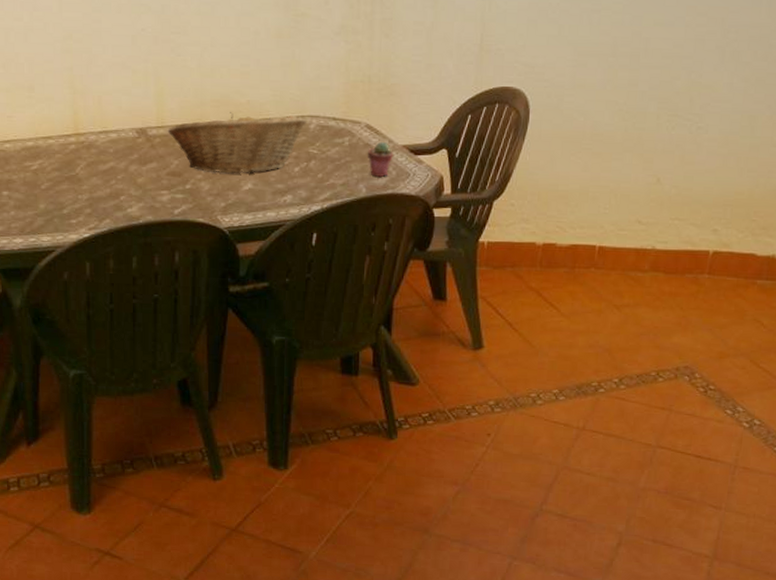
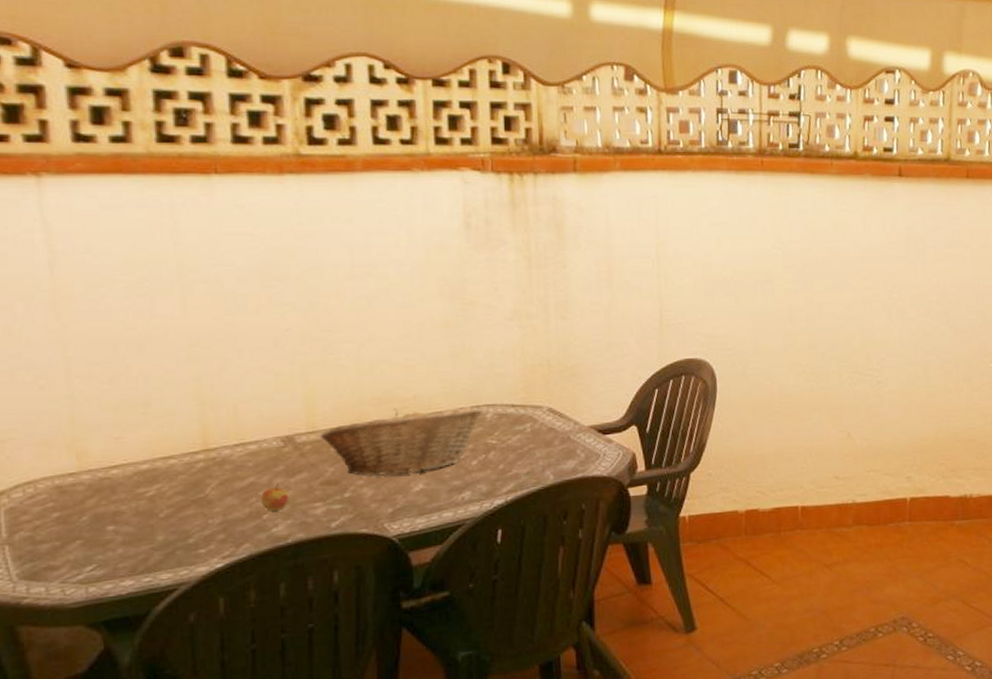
apple: none [119,169,141,194] -> present [261,483,288,512]
potted succulent: present [367,141,394,178] -> none [551,424,581,462]

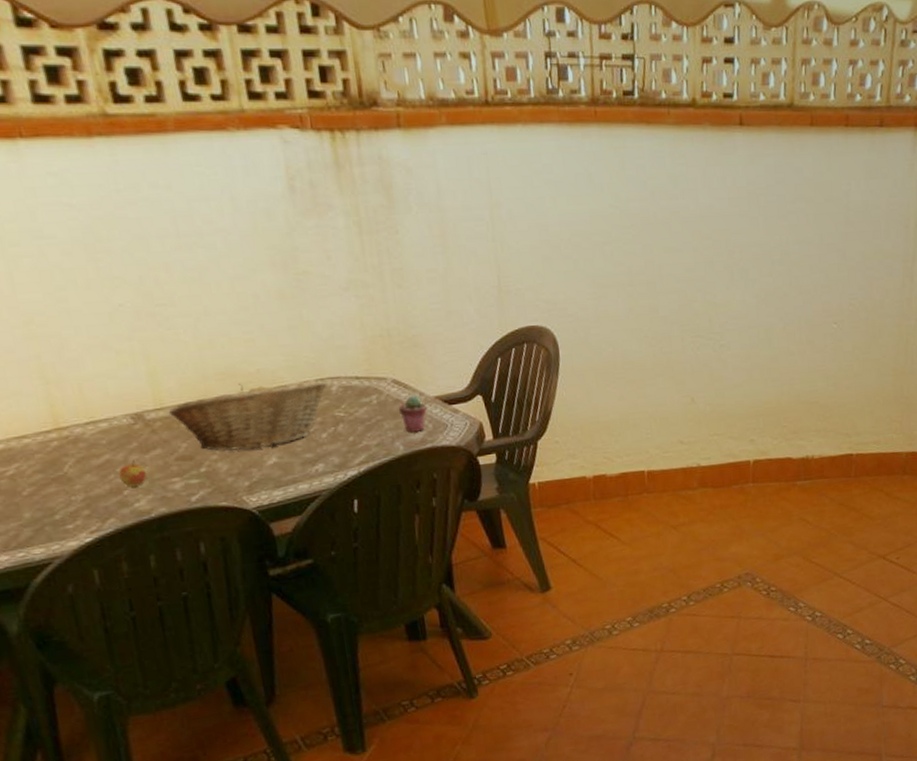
potted succulent: none [551,424,581,462] -> present [398,395,428,433]

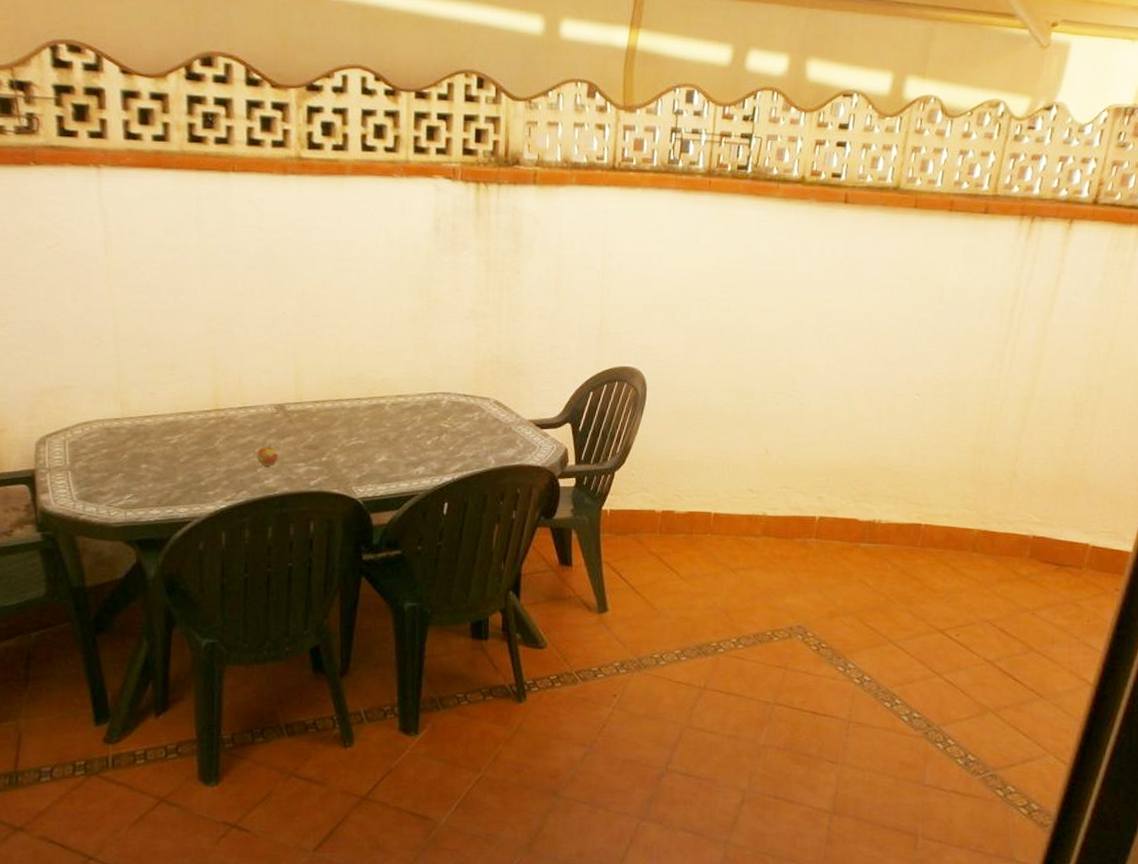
fruit basket: present [168,379,327,451] -> none [305,389,438,448]
potted succulent: present [398,395,428,433] -> none [495,416,521,450]

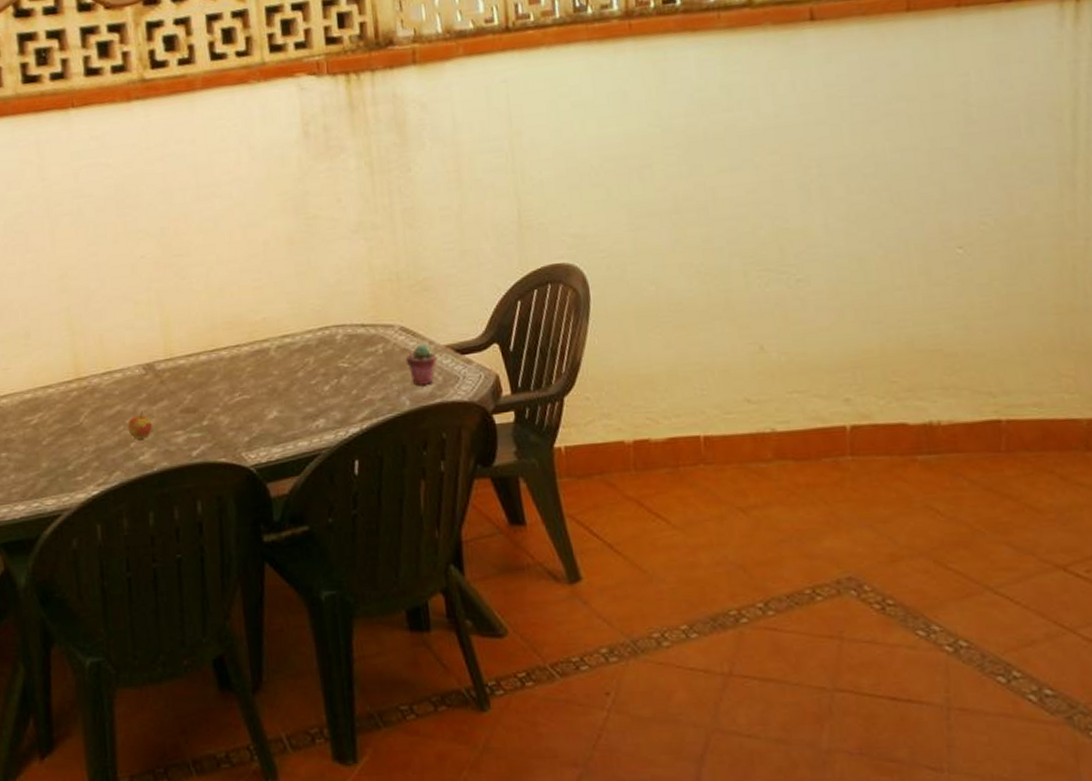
potted succulent: none [495,416,521,450] -> present [405,343,438,386]

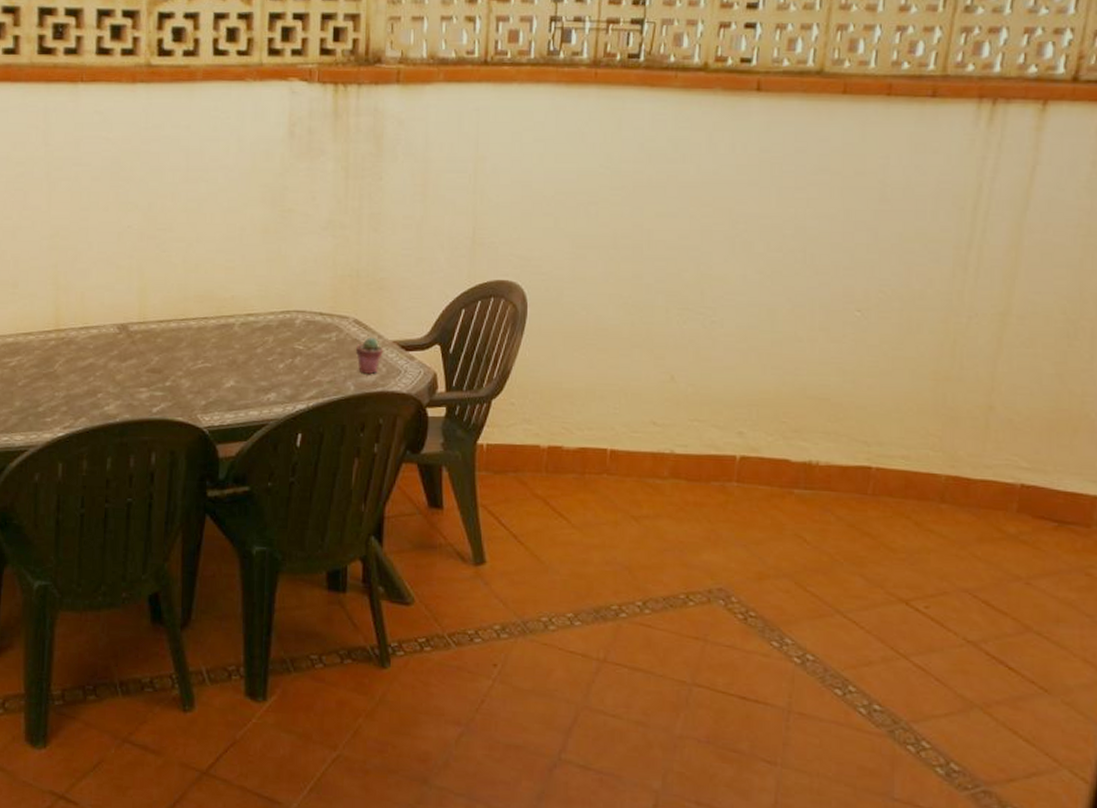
apple: present [127,411,152,440] -> none [97,366,120,391]

